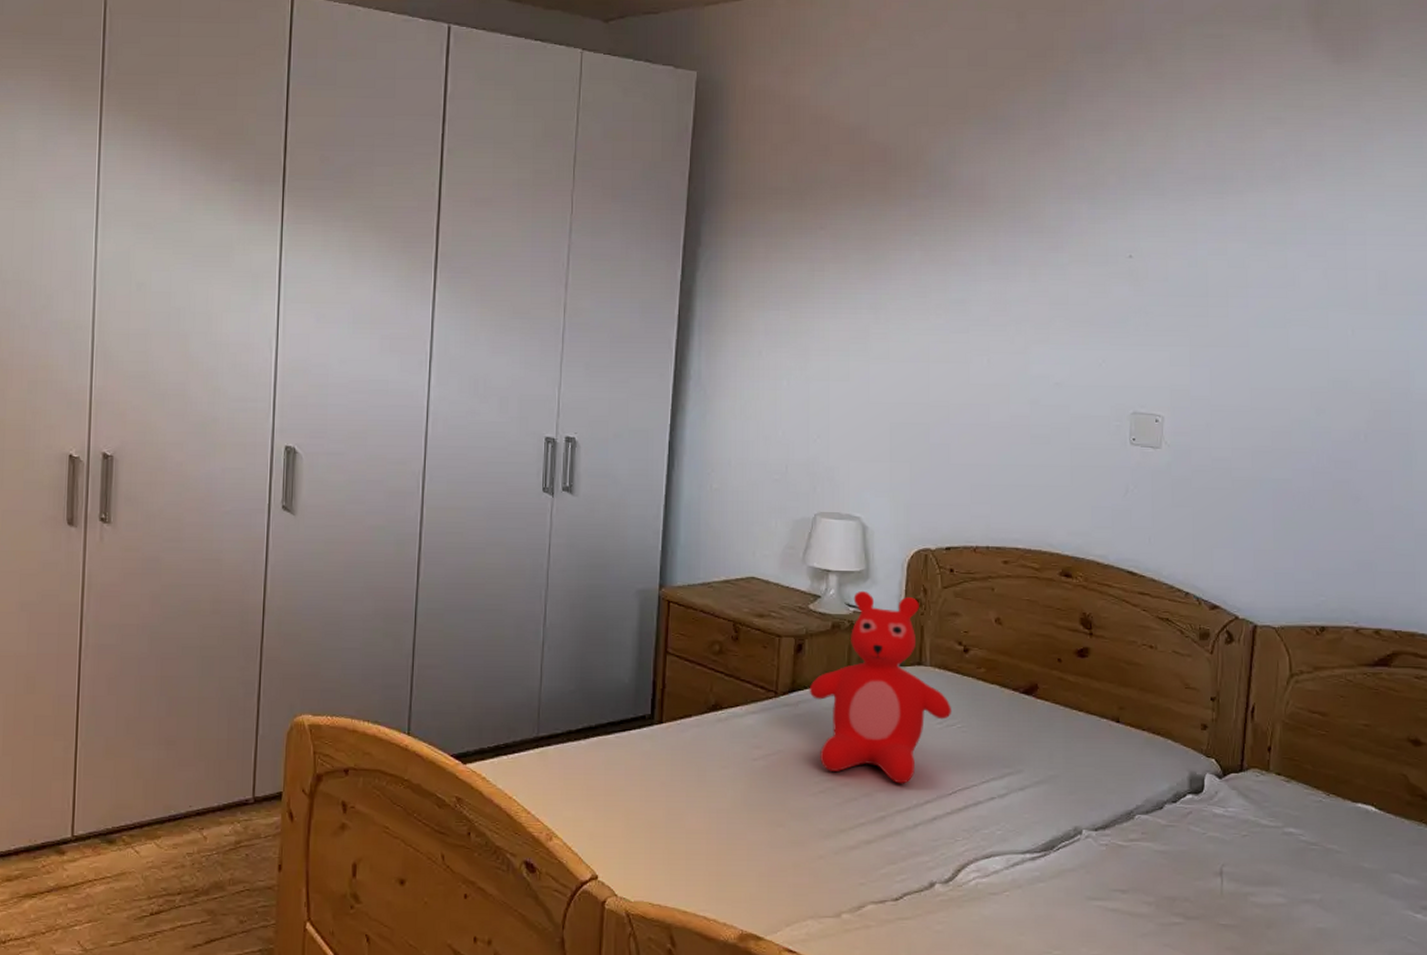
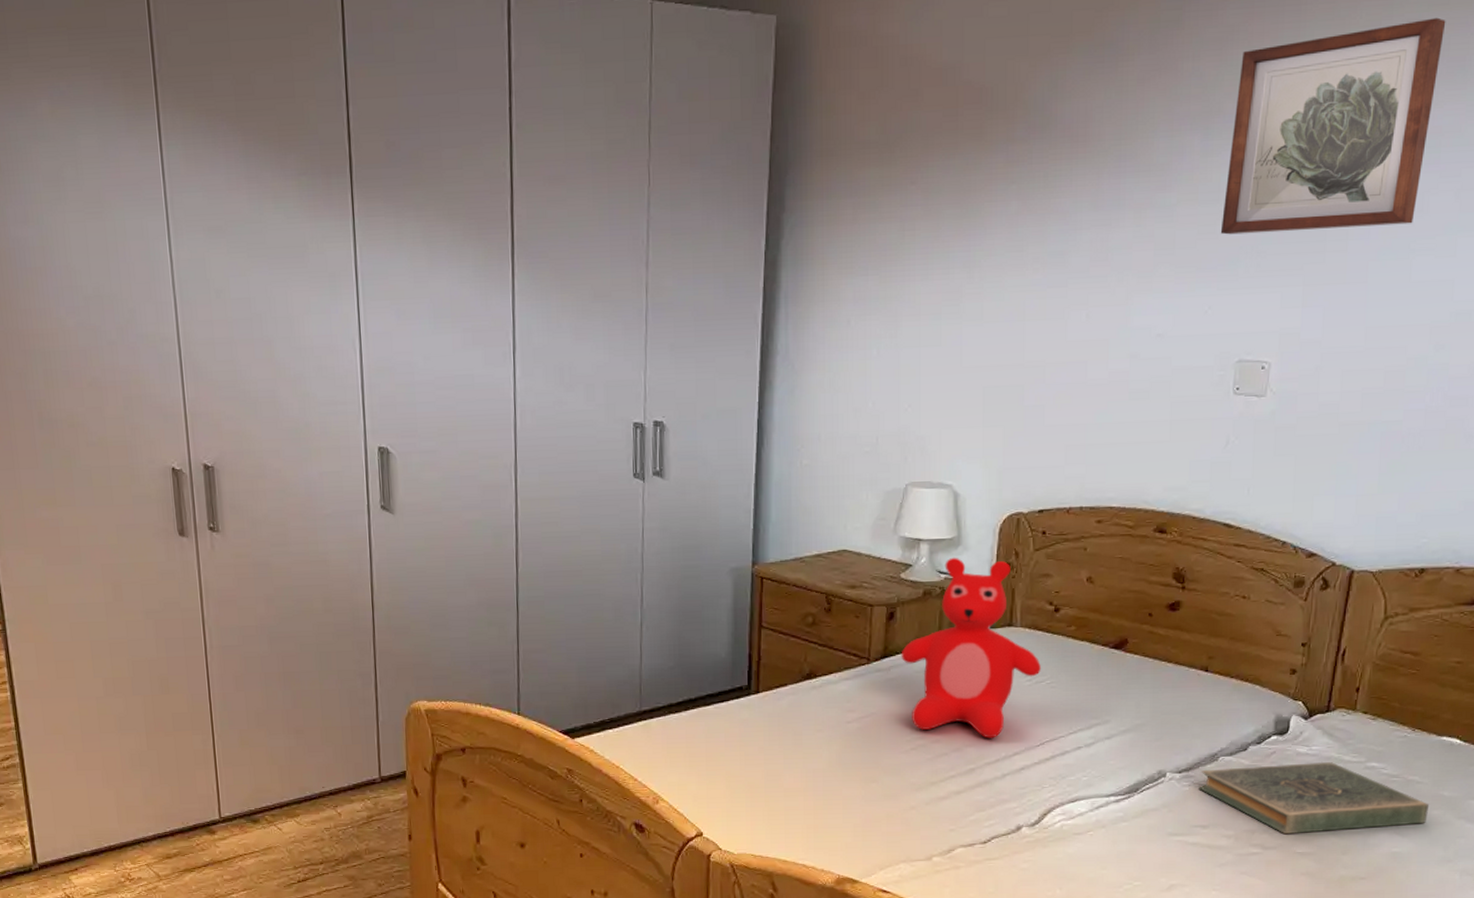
wall art: none [1110,117,1301,296] -> present [1220,17,1446,235]
book: none [1116,825,1351,904] -> present [1199,762,1430,835]

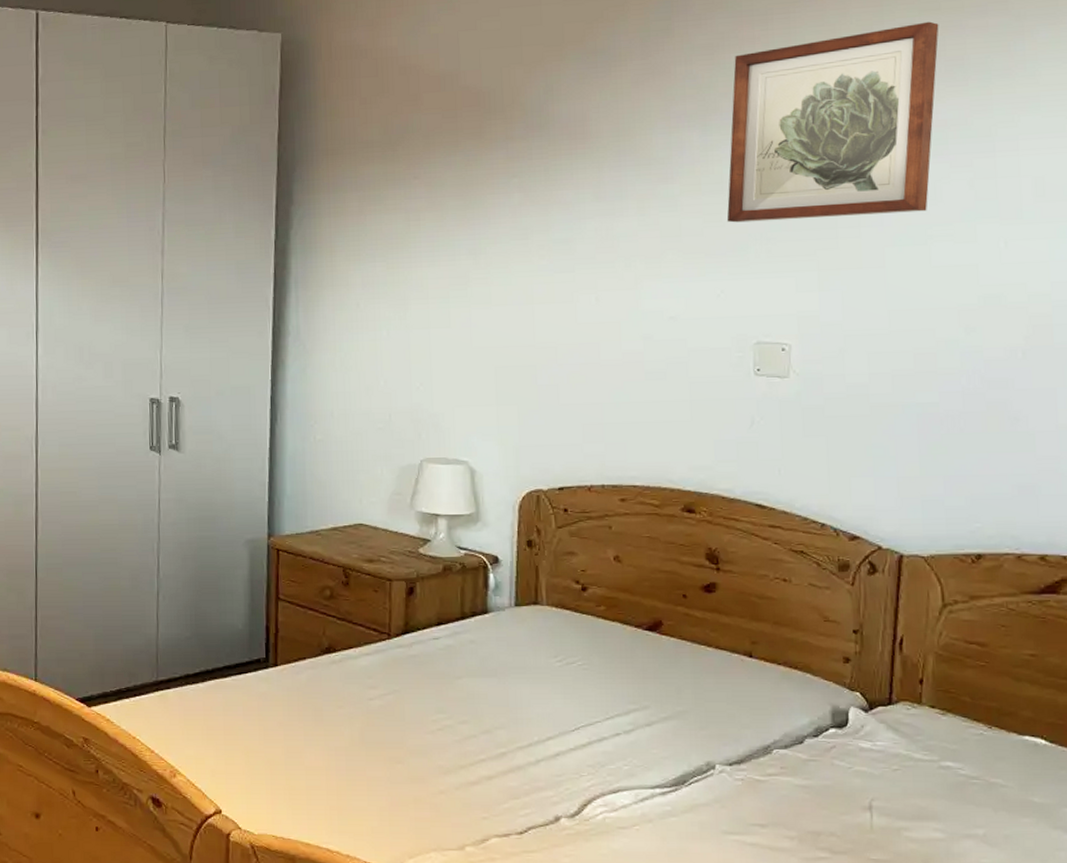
teddy bear: present [901,557,1041,738] -> none [422,533,571,721]
book: present [1199,762,1430,835] -> none [753,759,1019,838]

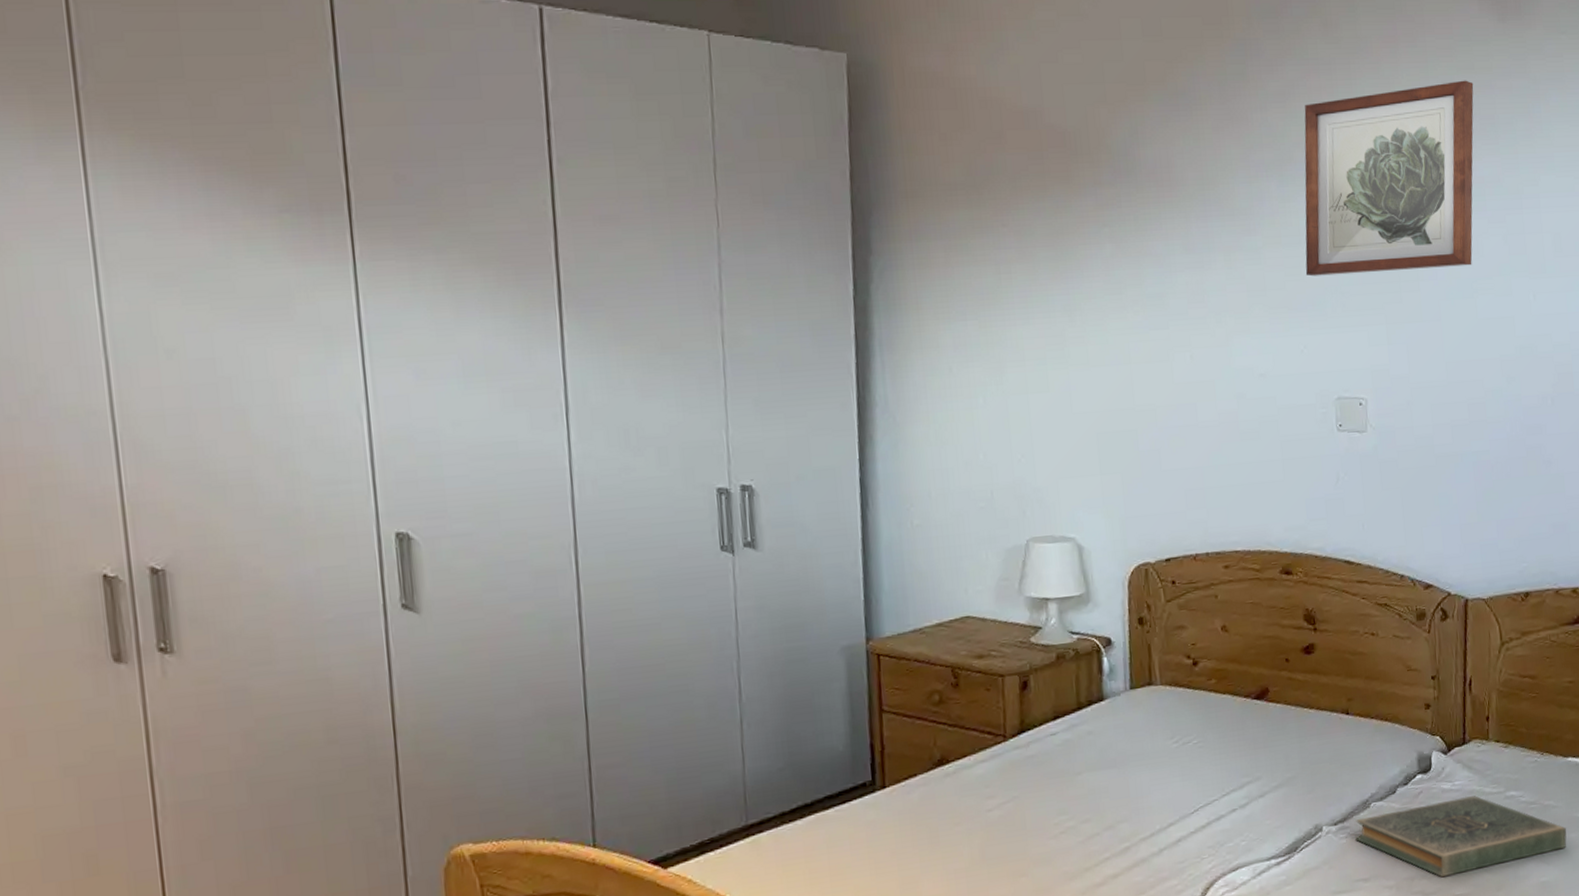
book: none [753,759,1019,838] -> present [1355,795,1567,878]

